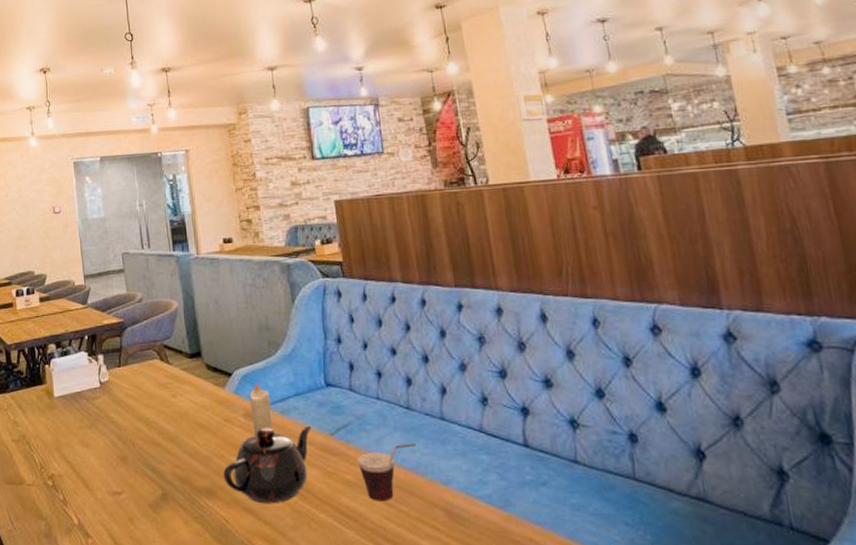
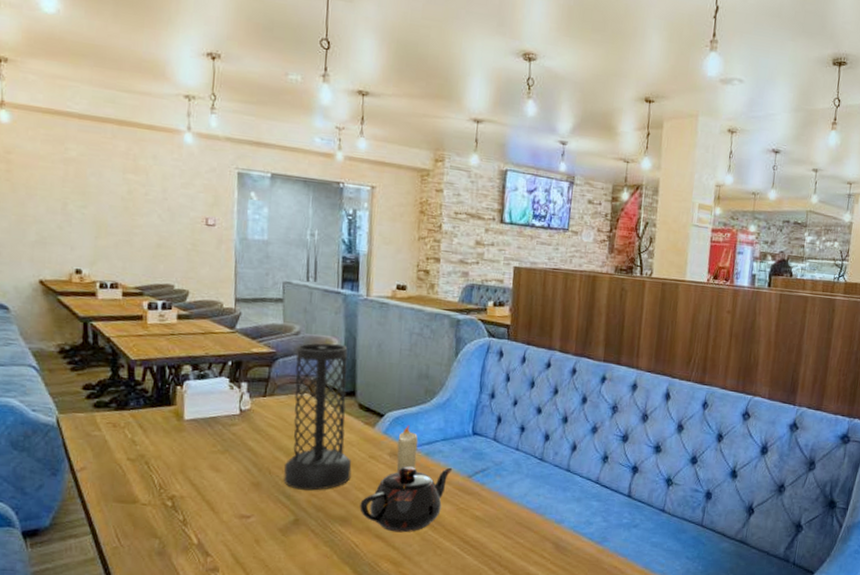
vase: none [141,306,210,461] -> present [283,343,352,491]
cup: present [356,443,416,502] -> none [488,488,541,535]

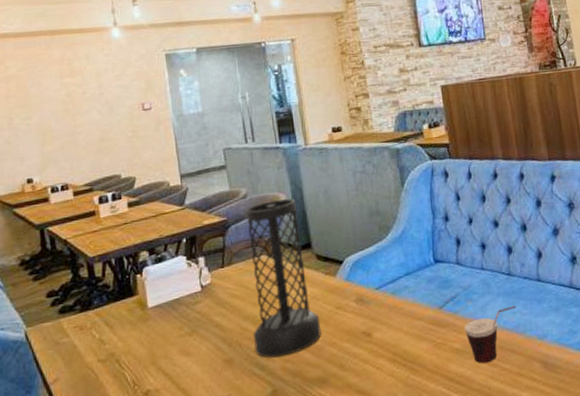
teapot: present [360,465,453,533] -> none [335,302,422,384]
candle: present [396,425,419,473] -> none [361,267,385,319]
cup: none [488,488,541,535] -> present [464,306,516,364]

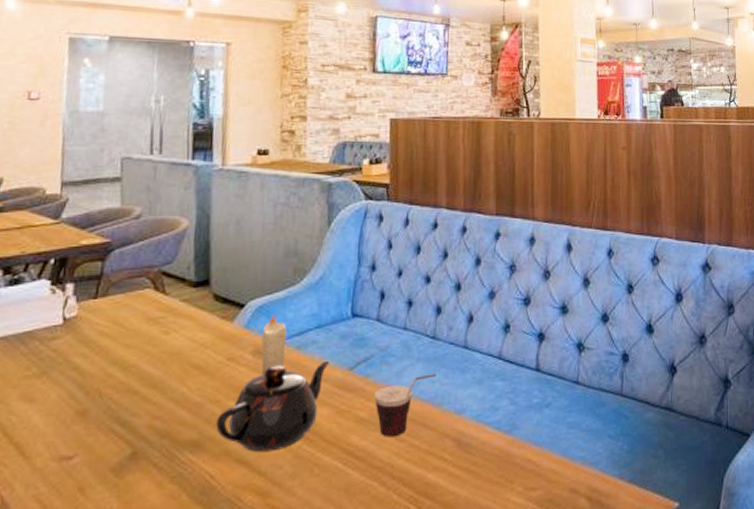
vase: present [246,199,322,358] -> none [117,226,206,413]
teapot: none [335,302,422,384] -> present [216,360,330,453]
candle: none [361,267,385,319] -> present [261,314,287,376]

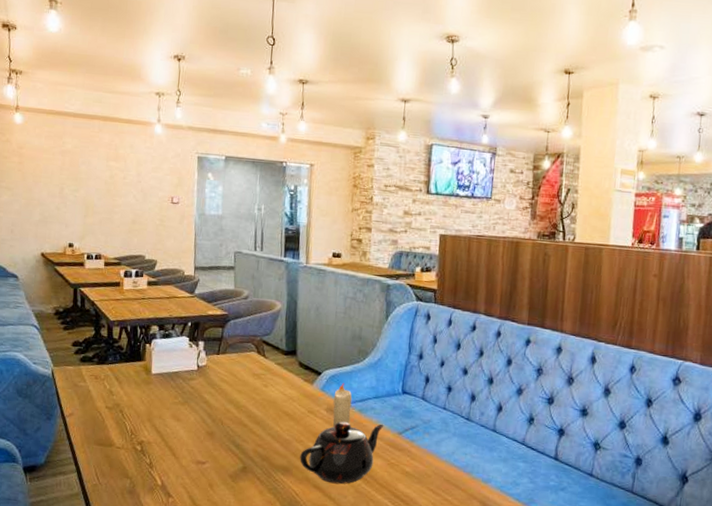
cup: present [373,374,436,438] -> none [417,447,468,491]

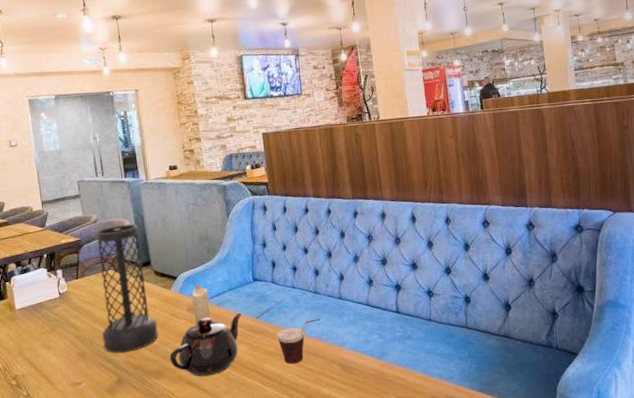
vase: none [233,306,293,441] -> present [96,224,158,353]
cup: none [417,447,468,491] -> present [276,318,320,364]

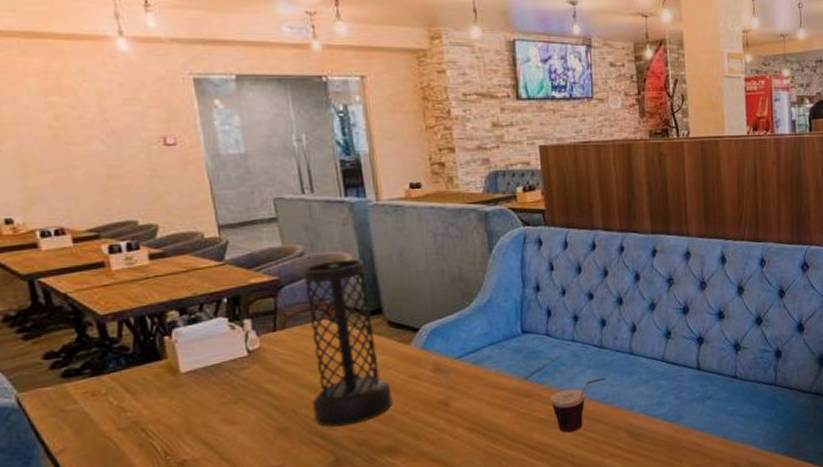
teapot: present [170,312,242,377] -> none [408,372,506,452]
candle: present [191,282,211,325] -> none [439,335,465,389]

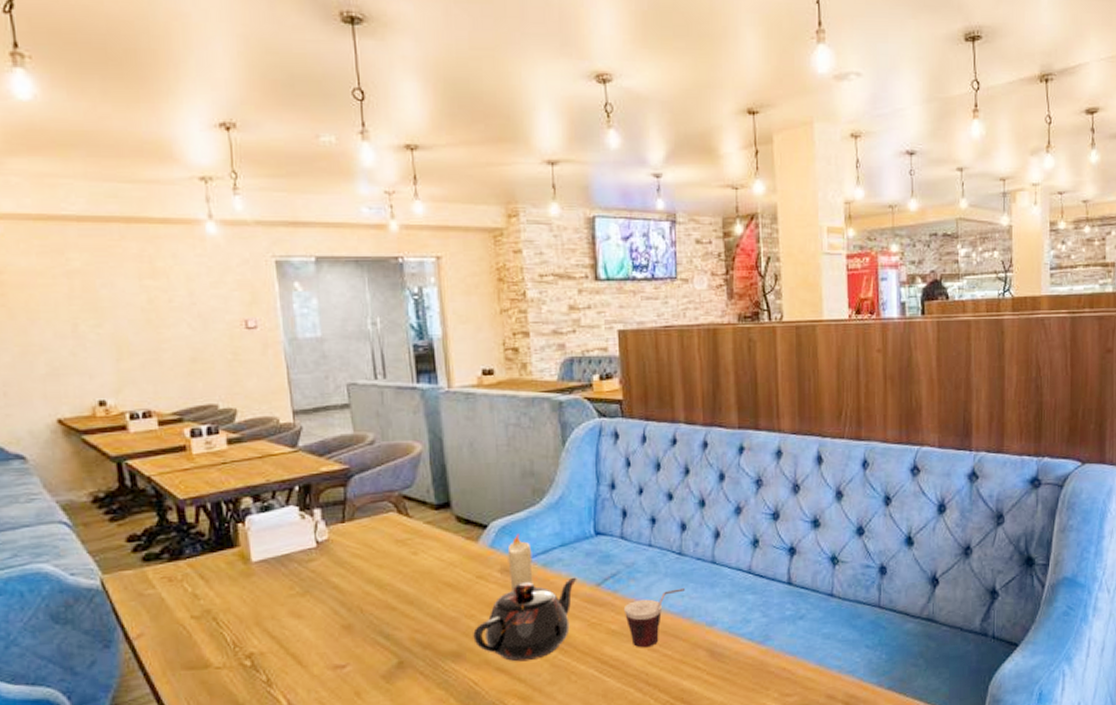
vase: present [303,259,393,427] -> none [373,449,458,627]
teapot: none [408,372,506,452] -> present [473,577,577,662]
candle: none [439,335,465,389] -> present [507,534,533,592]

